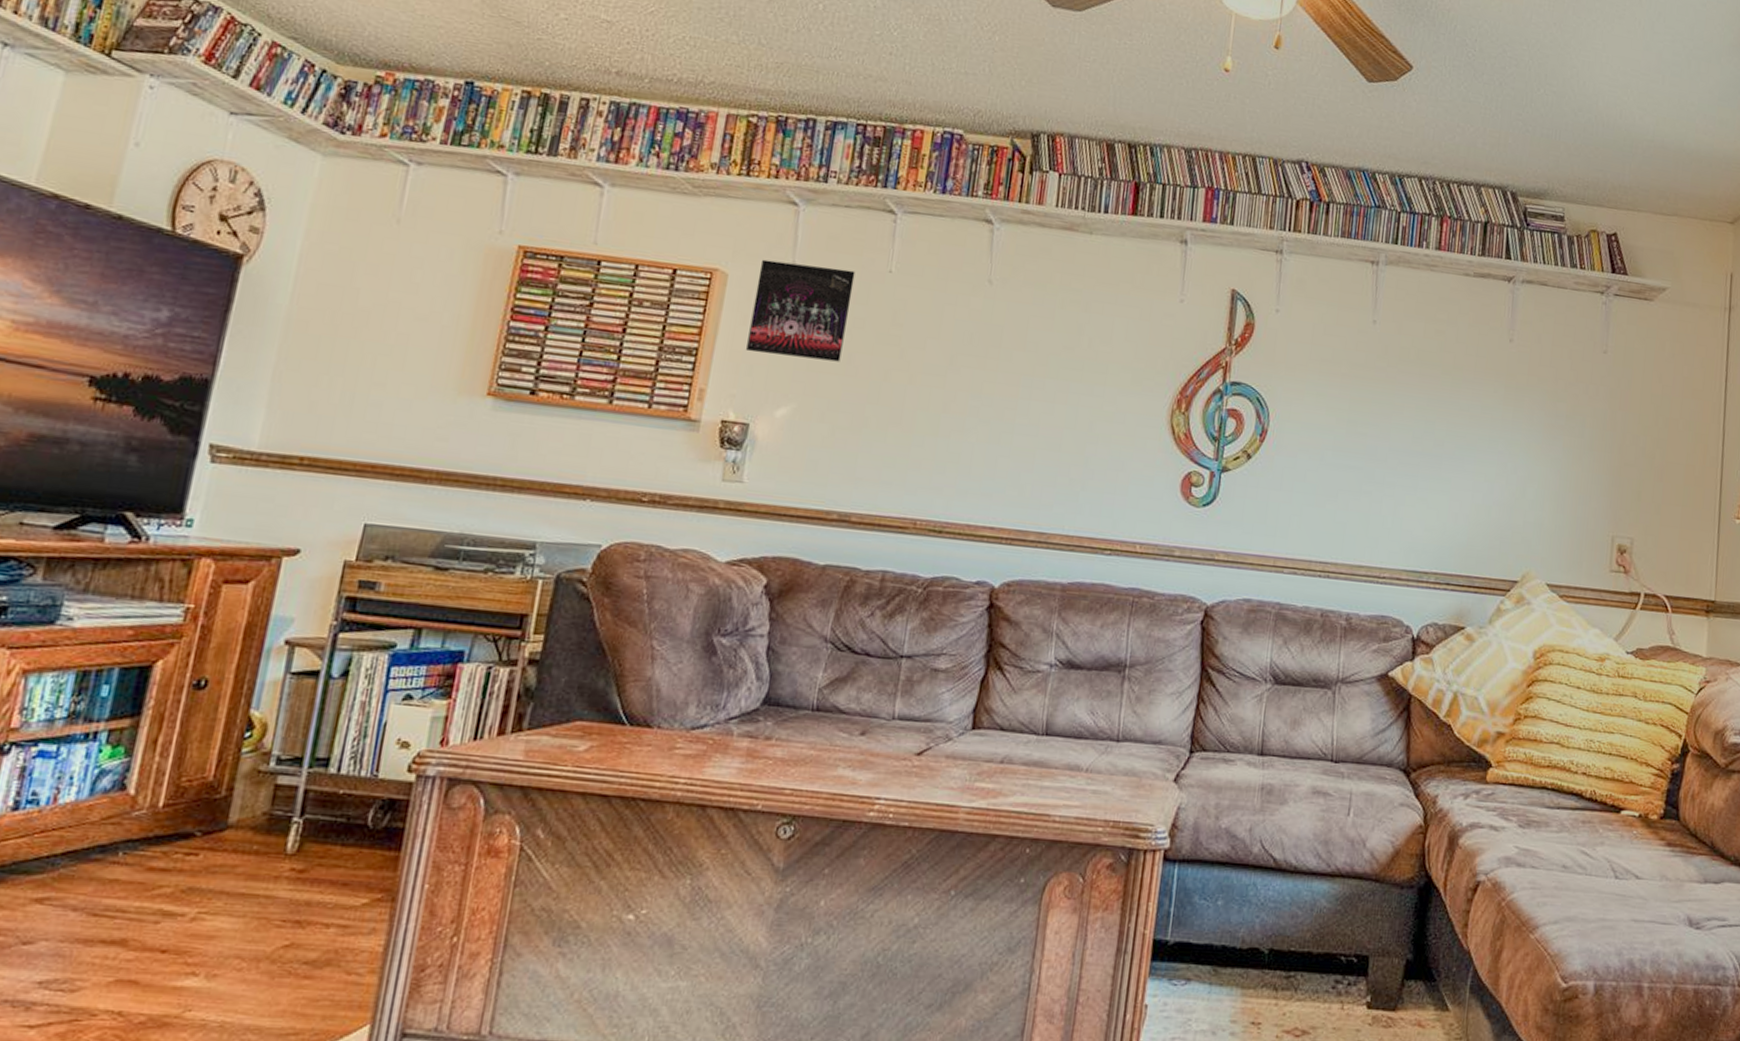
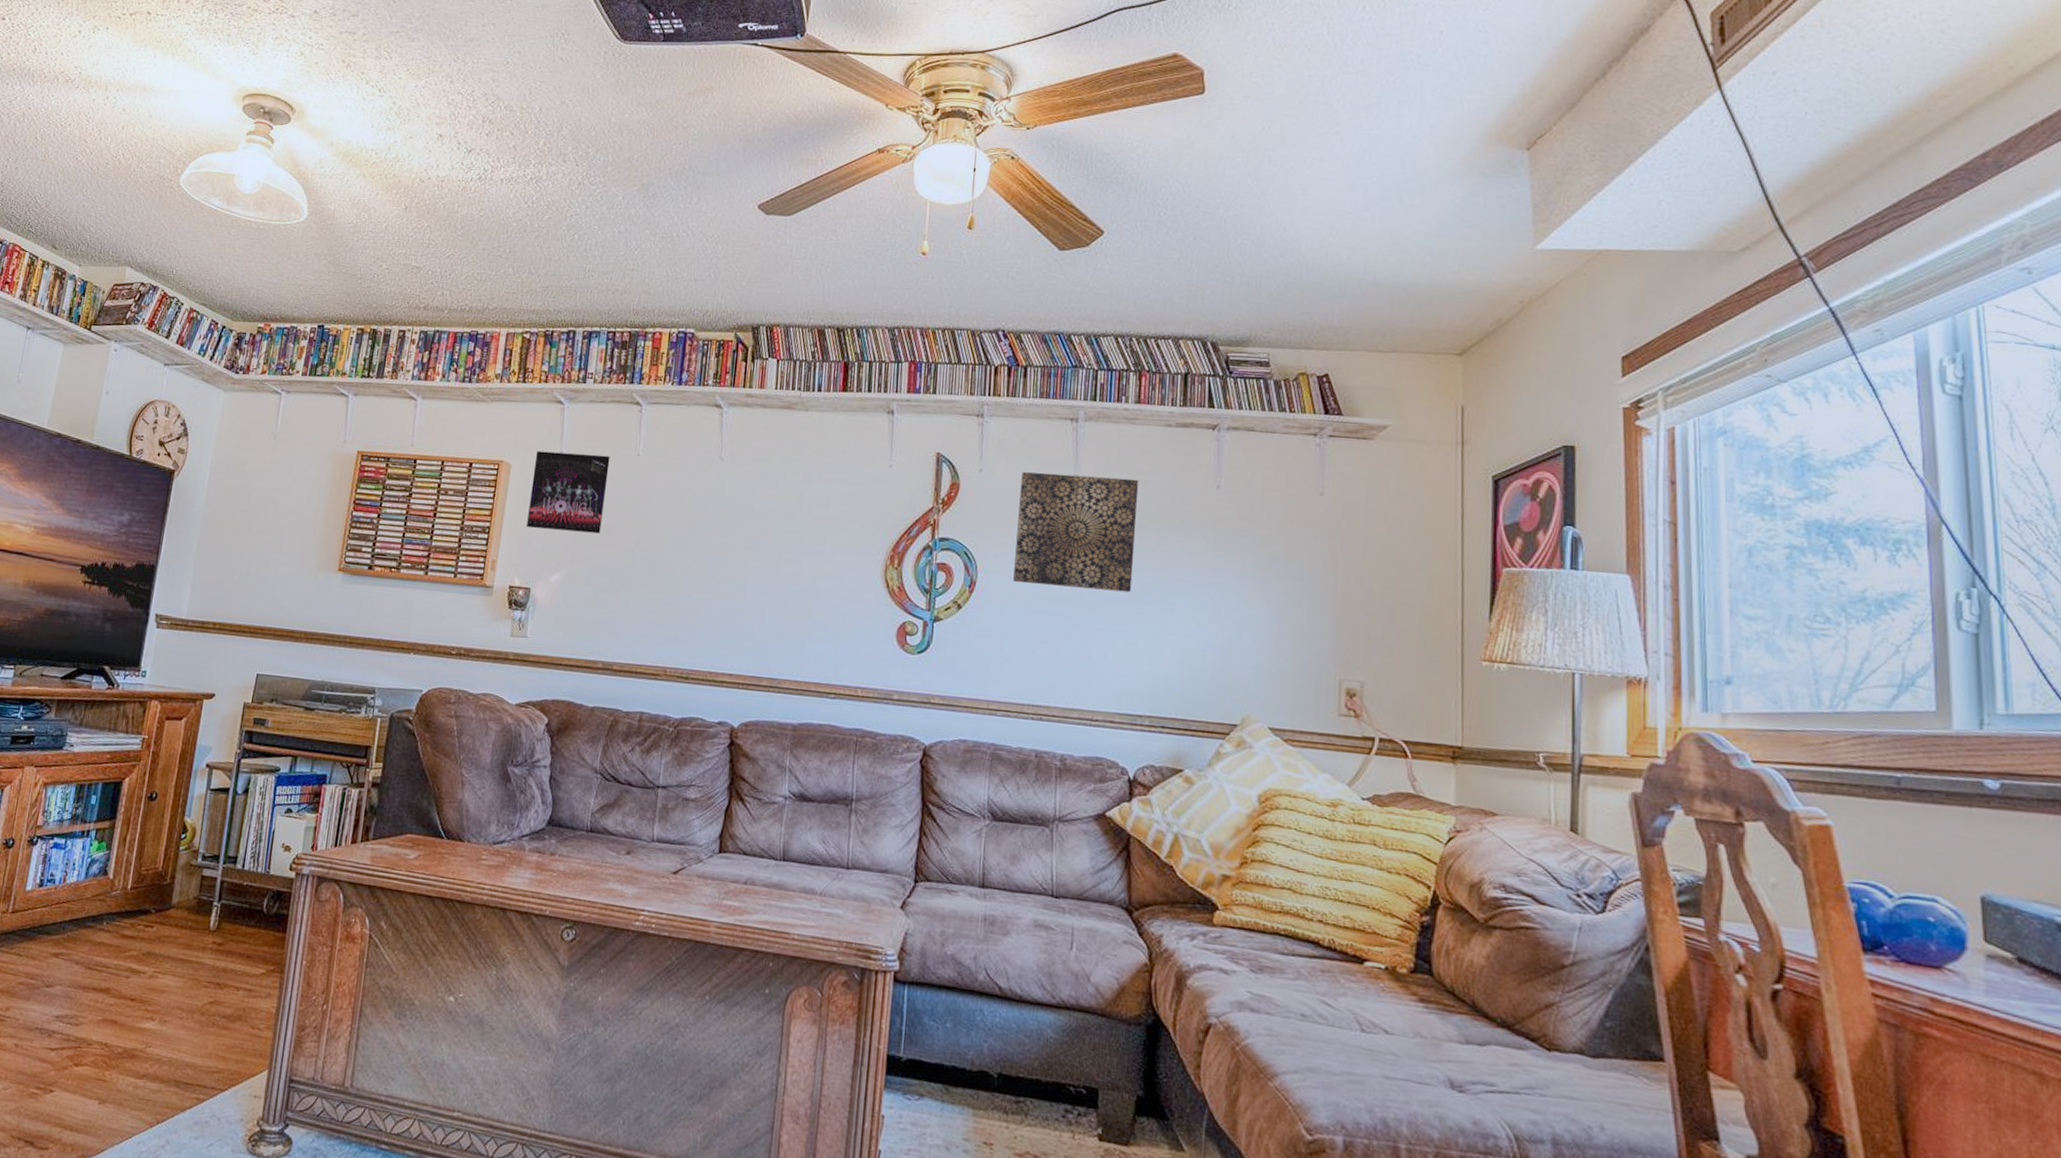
wall art: none [1306,315,1436,446] -> present [1013,472,1139,593]

